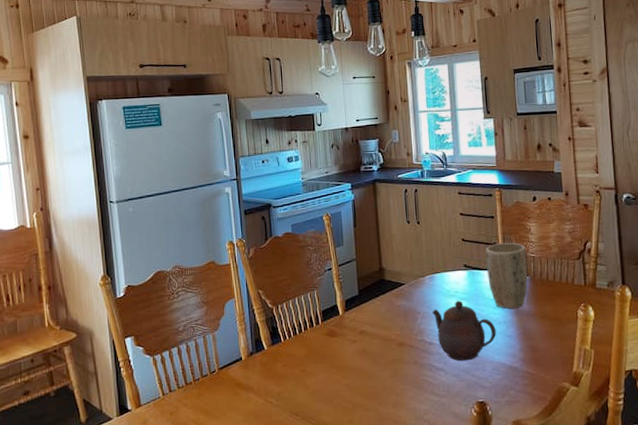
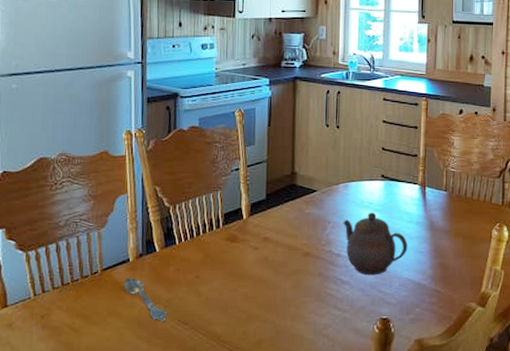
spoon: none [239,375,279,414] -> present [123,278,167,322]
plant pot: present [486,243,528,309] -> none [405,155,447,224]

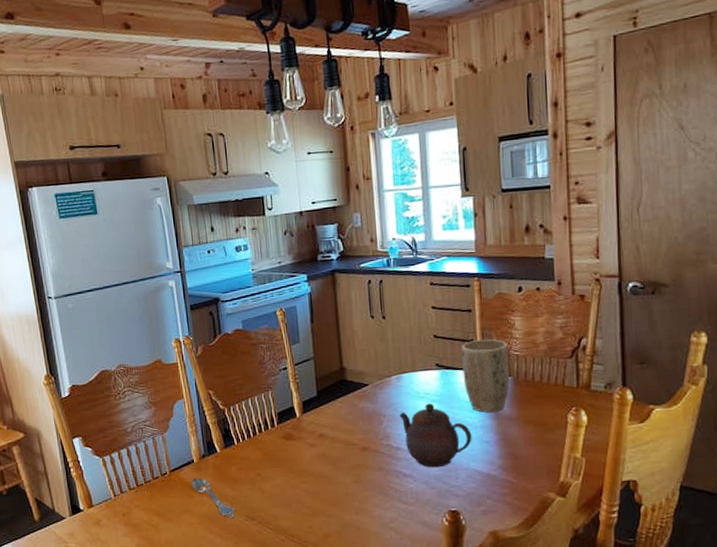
plant pot: none [405,155,447,224] -> present [461,339,511,412]

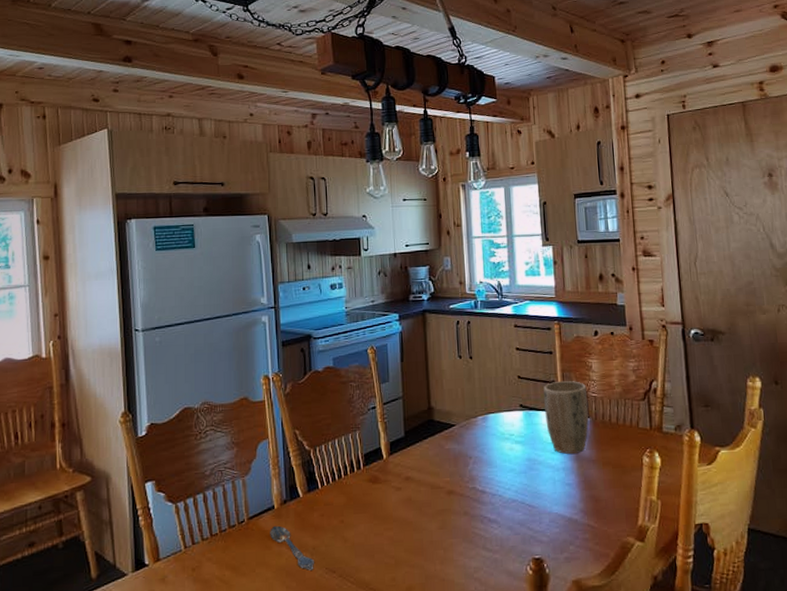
teapot: present [399,403,472,468] -> none [485,444,555,512]

